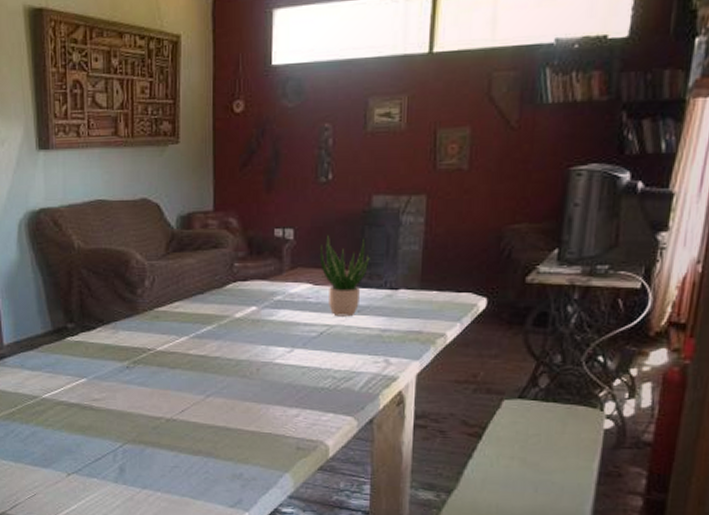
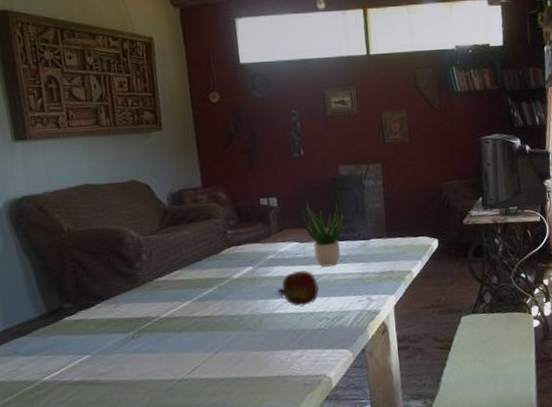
fruit: none [279,318,329,359] -> present [276,270,320,307]

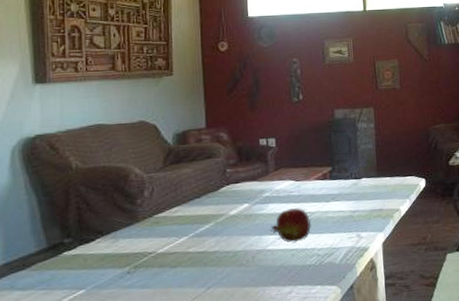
potted plant: present [301,200,345,267] -> none [297,141,338,205]

